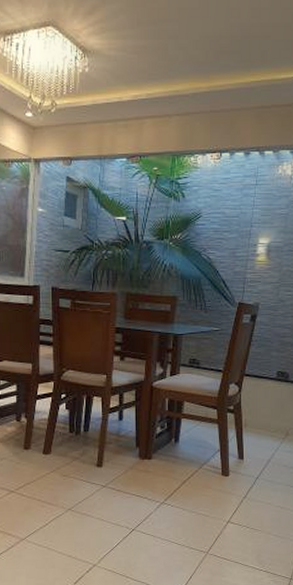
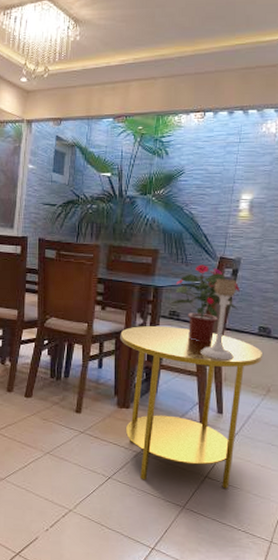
side table: none [140,375,282,532] -> present [120,326,263,489]
potted flower: none [190,311,258,389] -> present [170,264,240,343]
candle holder: none [221,324,255,405] -> present [201,278,236,359]

